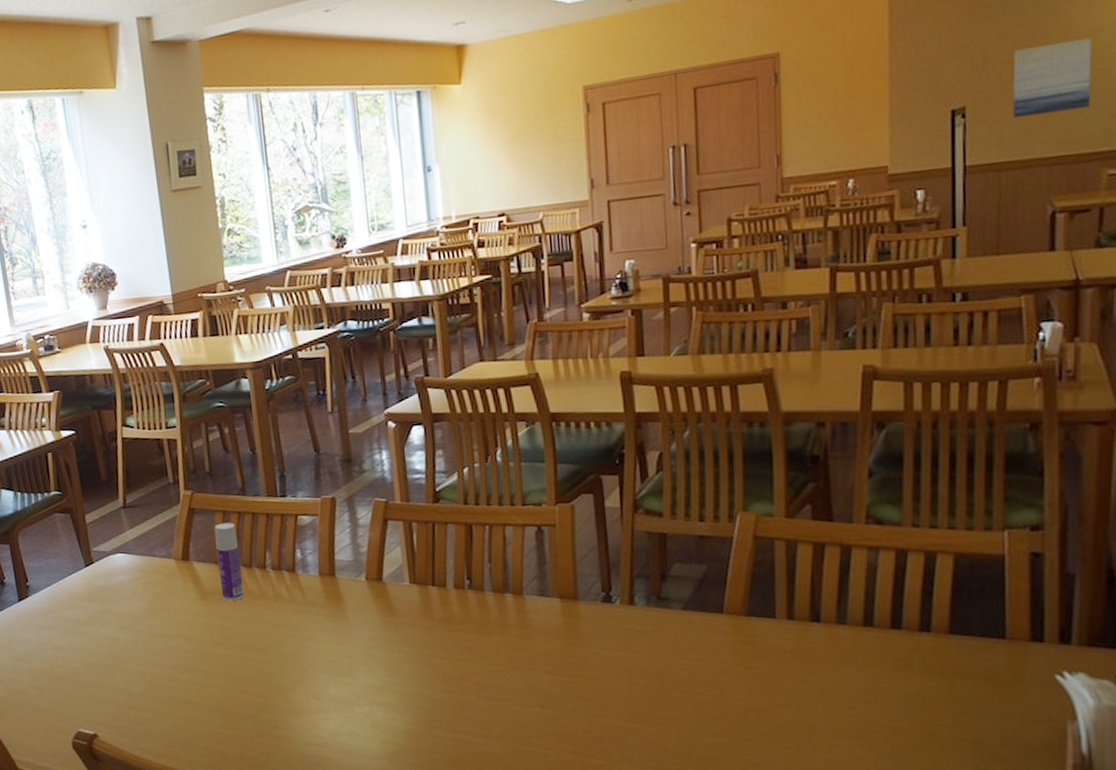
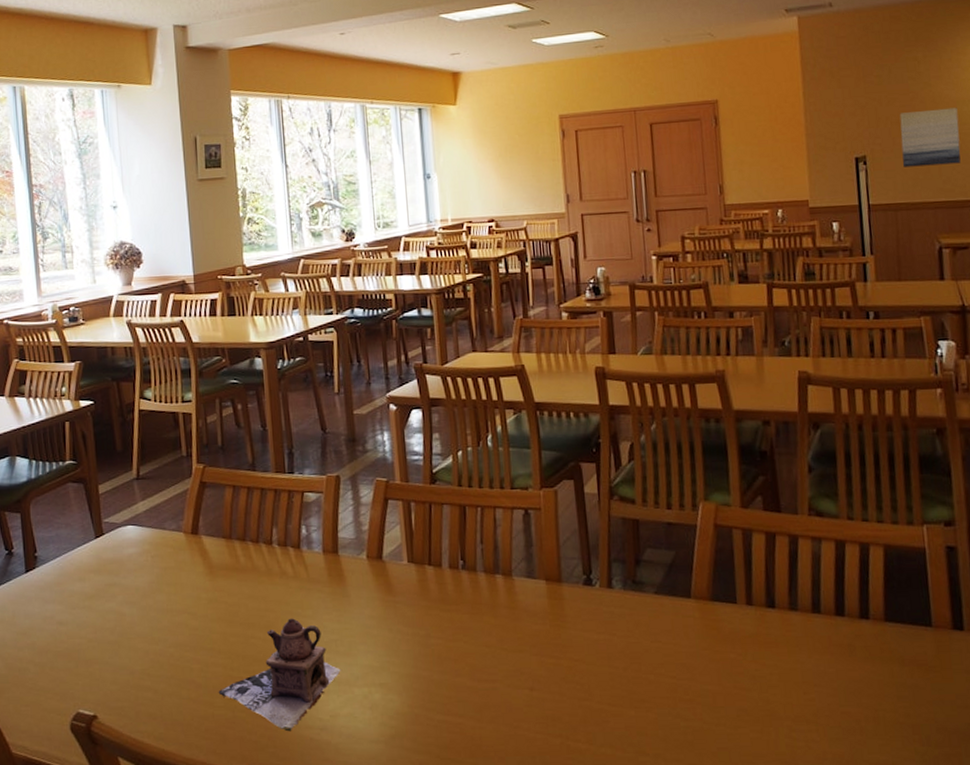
bottle: present [214,522,244,601] -> none [224,497,251,577]
teapot: none [216,640,341,749] -> present [218,618,341,732]

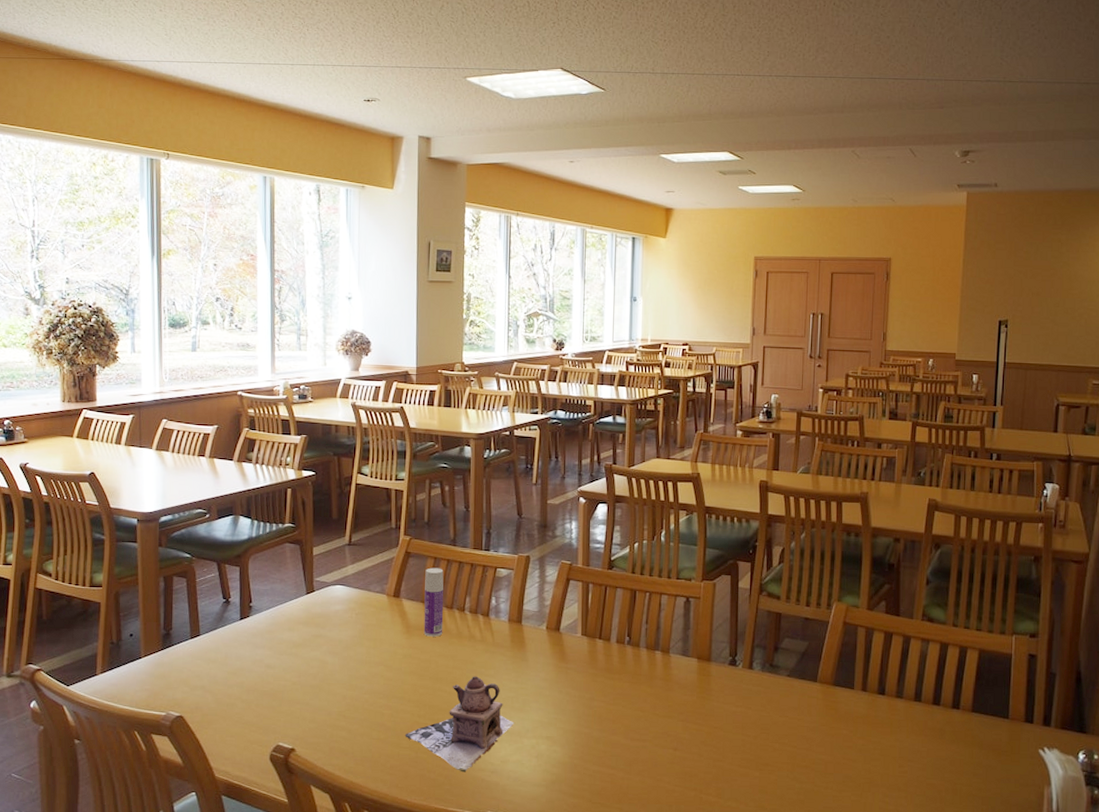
bottle: none [224,497,251,577] -> present [424,567,444,637]
wall art: present [899,107,961,168] -> none [1036,285,1088,335]

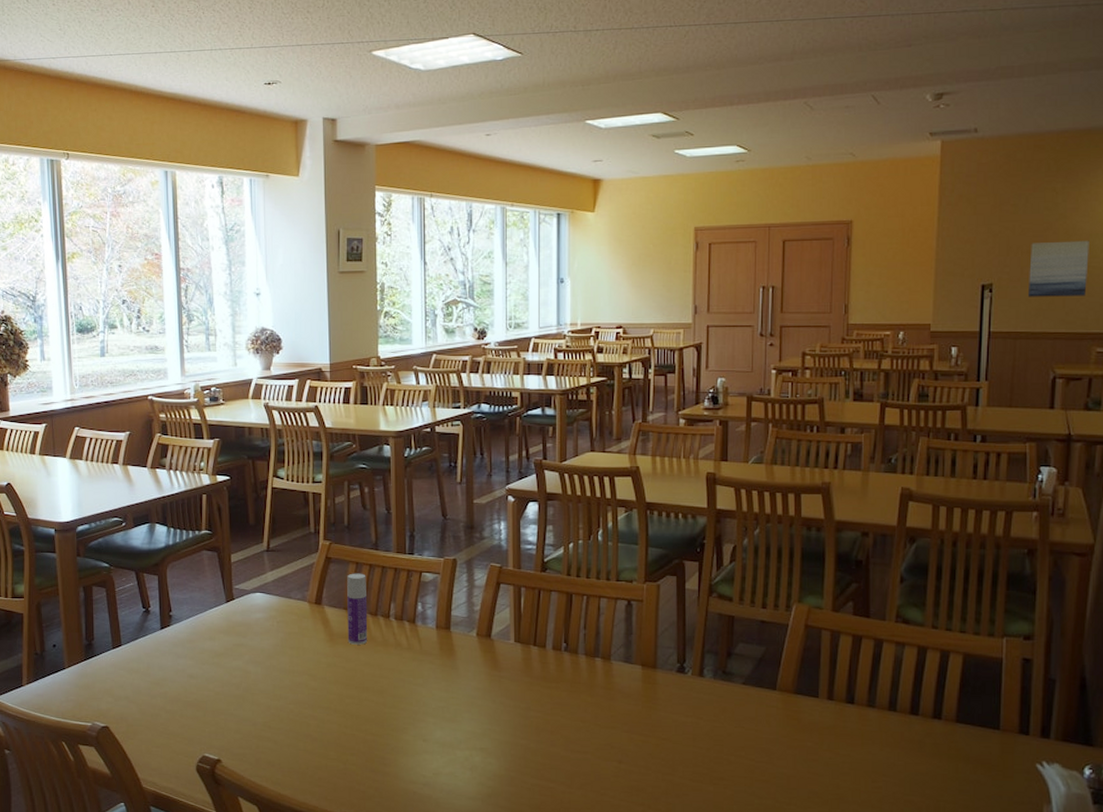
teapot: present [405,676,514,773] -> none [332,685,446,785]
wall art: none [1036,285,1088,335] -> present [1027,240,1089,297]

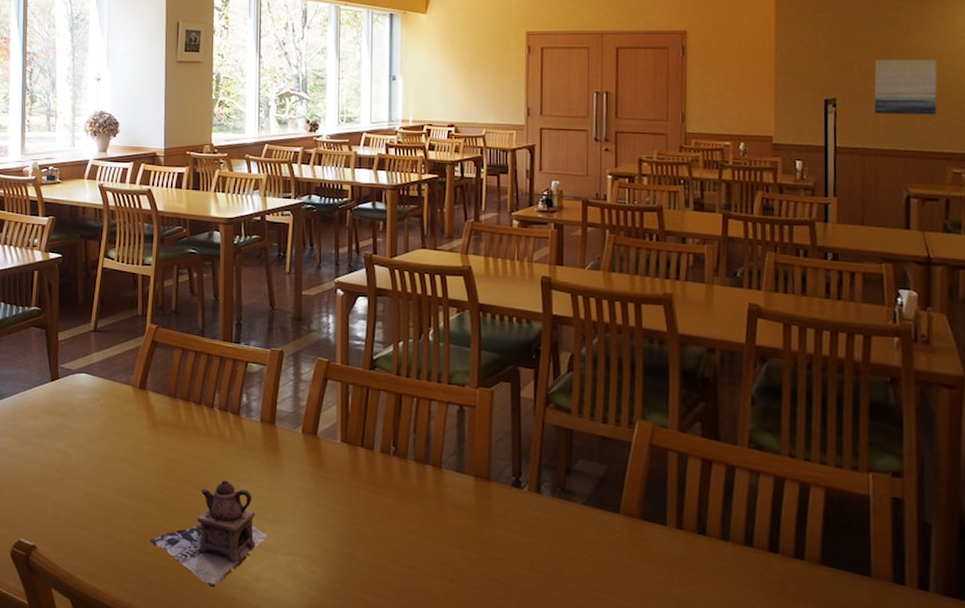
teapot: none [332,685,446,785] -> present [150,480,268,588]
bottle: present [347,573,368,645] -> none [170,359,192,434]

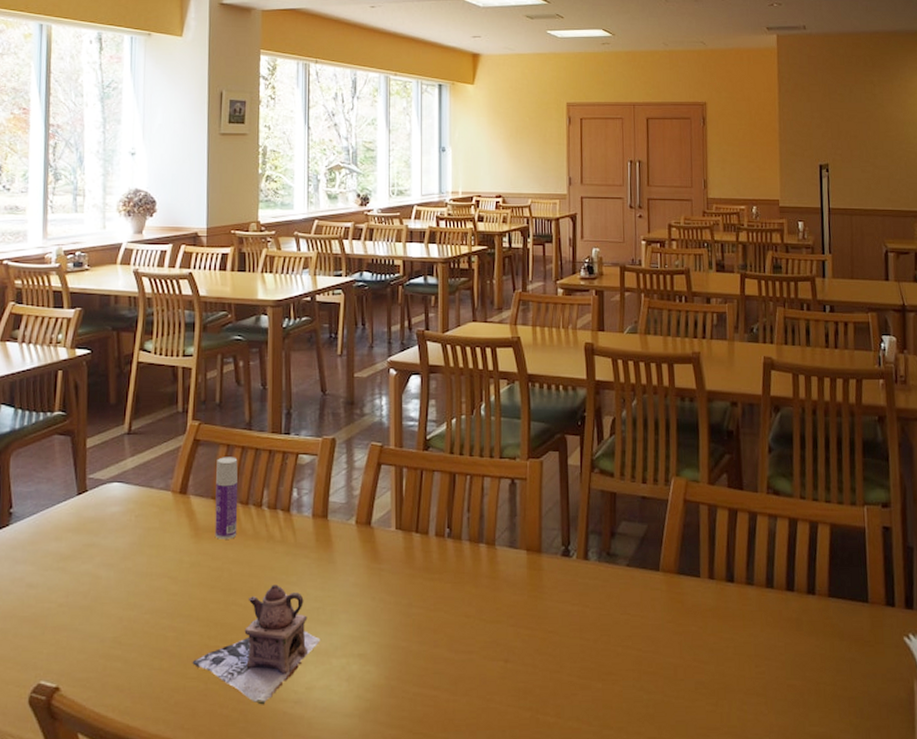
bottle: none [170,359,192,434] -> present [215,457,238,539]
wall art: present [874,59,938,115] -> none [857,128,906,178]

